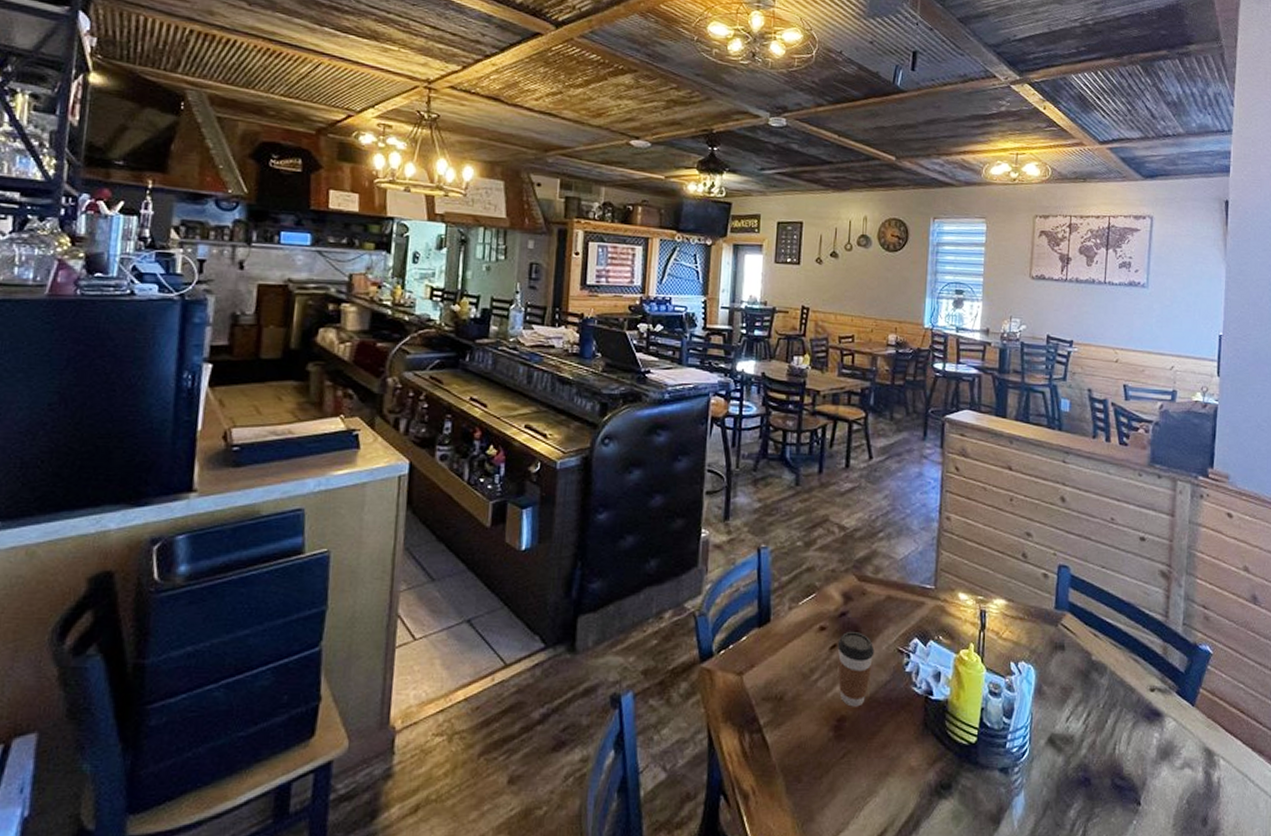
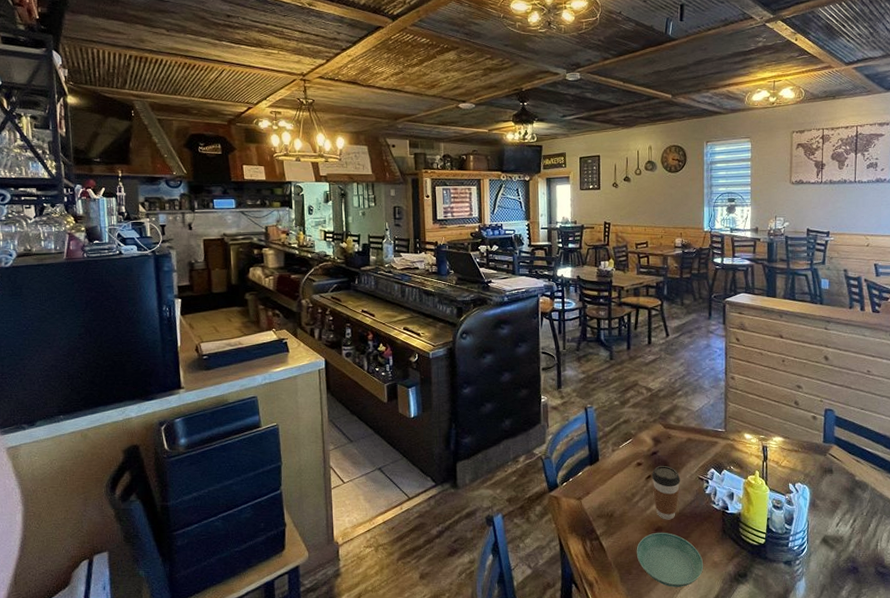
saucer: none [809,723,897,802] -> present [636,532,704,587]

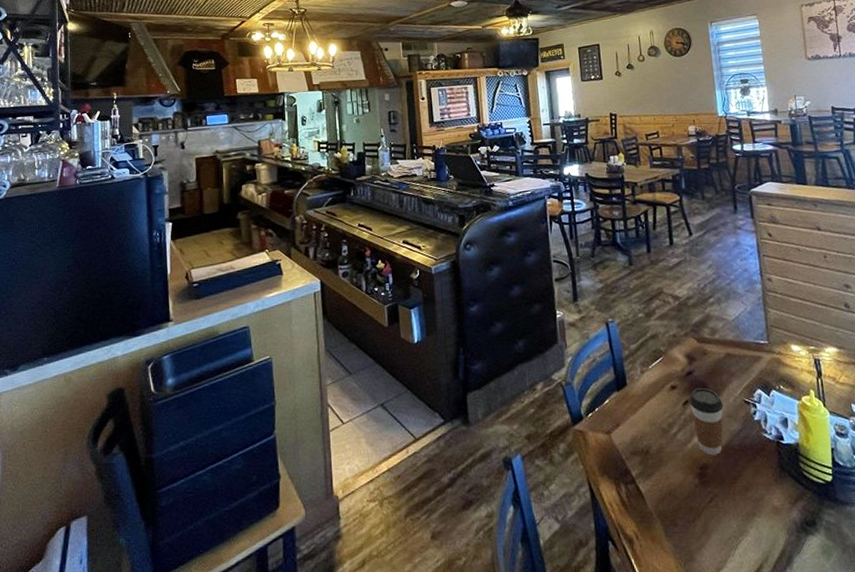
saucer: present [636,532,704,587] -> none [680,470,763,542]

